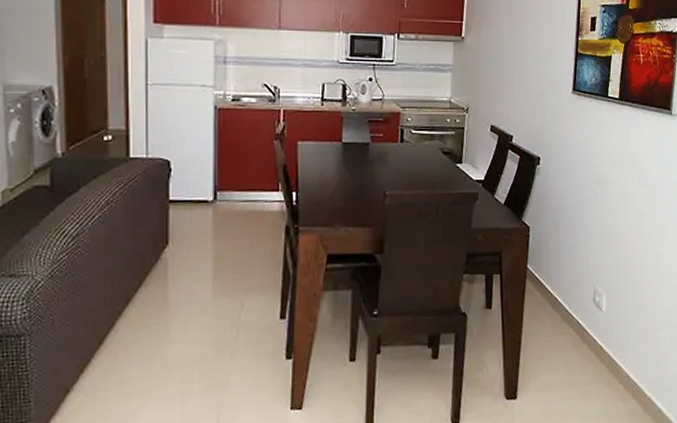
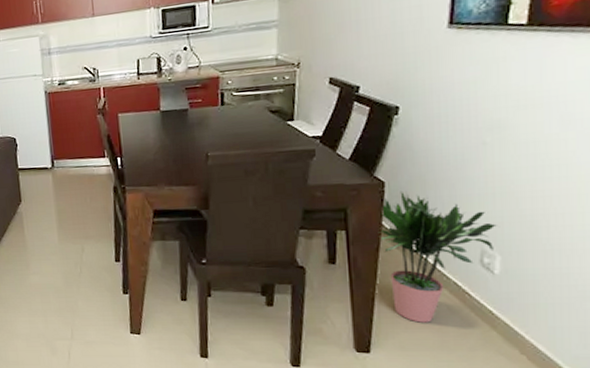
potted plant: none [525,235,603,363] -> present [380,191,497,323]

